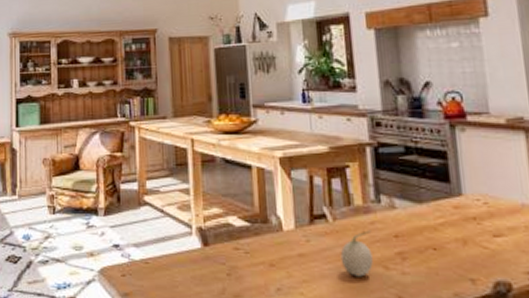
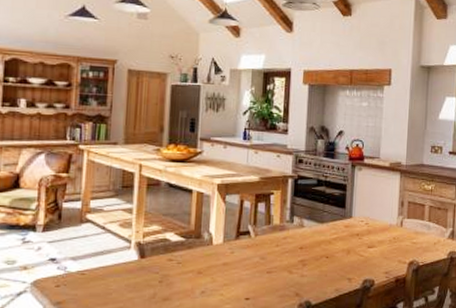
fruit: present [340,230,373,277] -> none [256,244,284,280]

